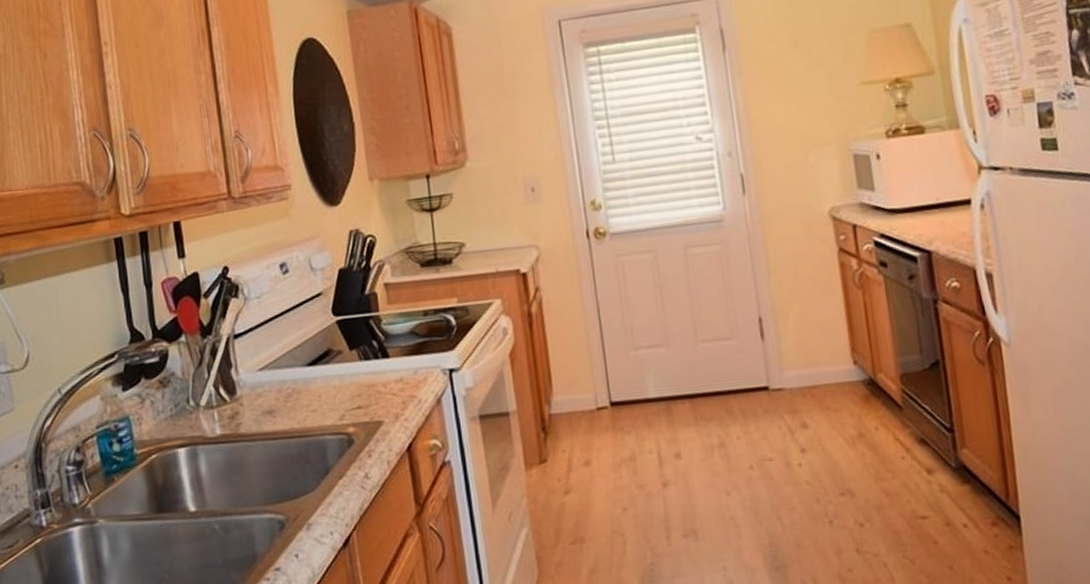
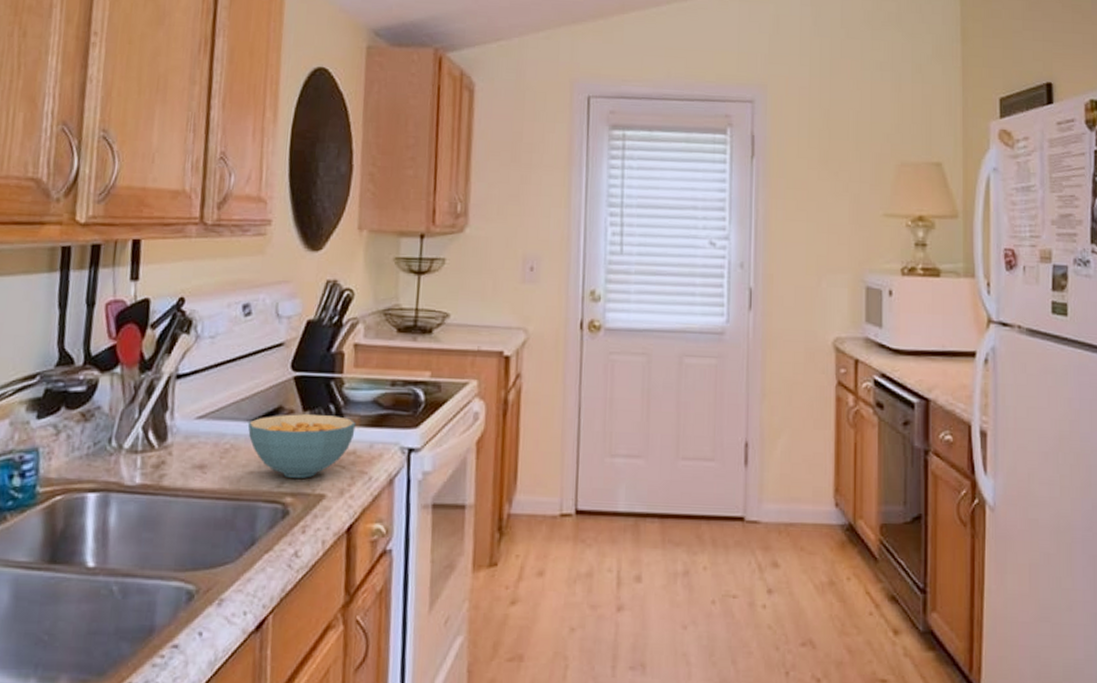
cereal bowl: none [303,350,399,411] -> present [247,414,356,478]

